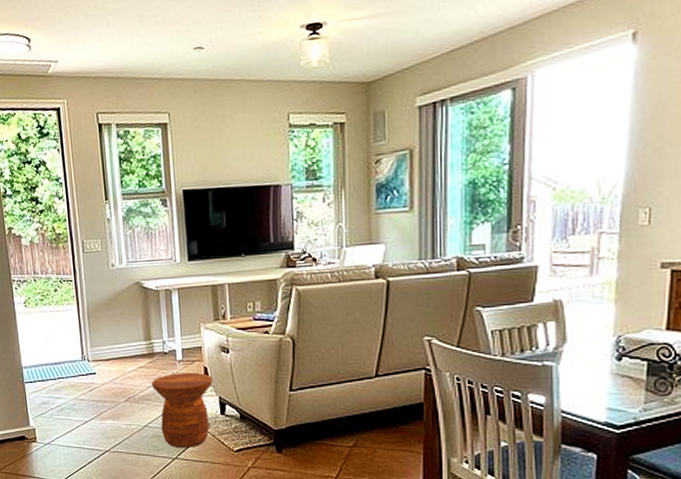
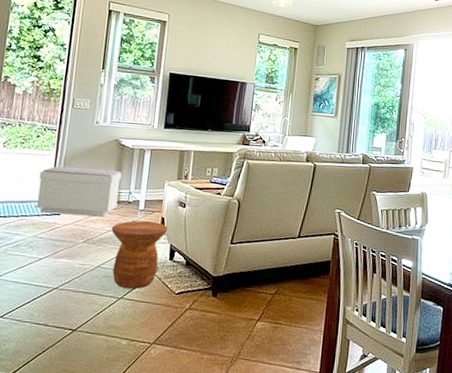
bench: none [66,318,153,373] -> present [36,166,122,217]

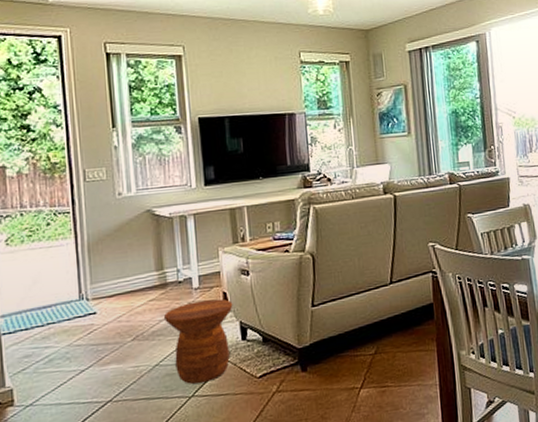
bench: present [36,166,122,217] -> none [60,247,166,316]

